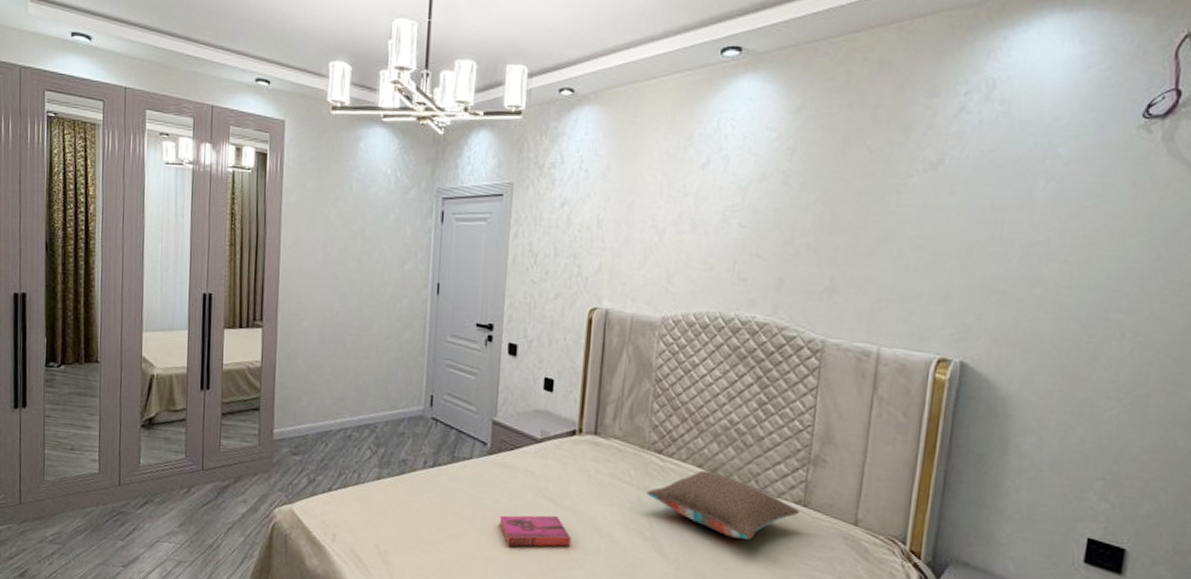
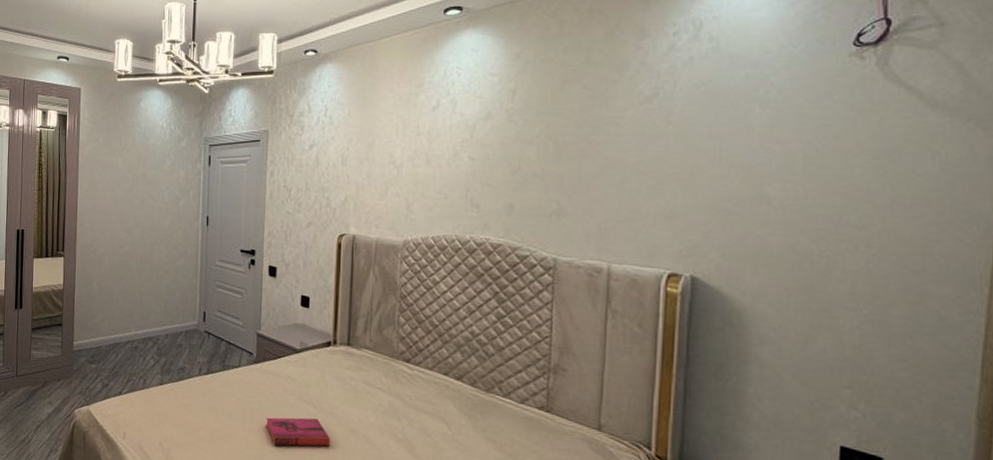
pillow: present [646,471,799,540] -> none [397,378,543,443]

